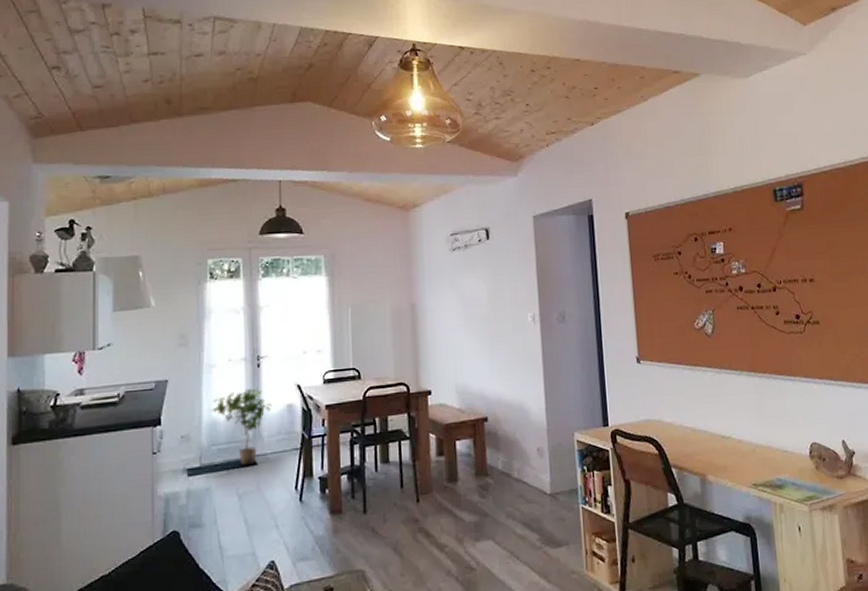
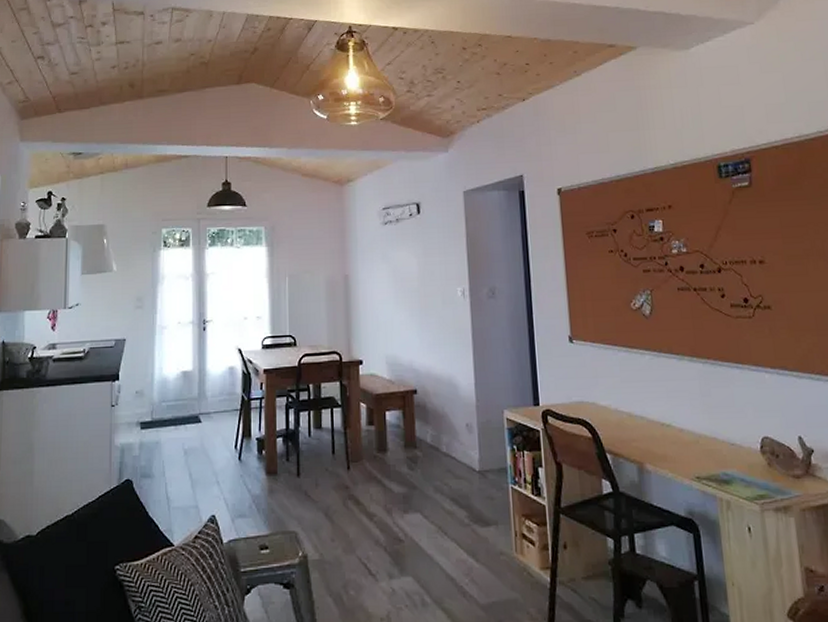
potted plant: present [212,387,272,465] -> none [163,349,216,422]

